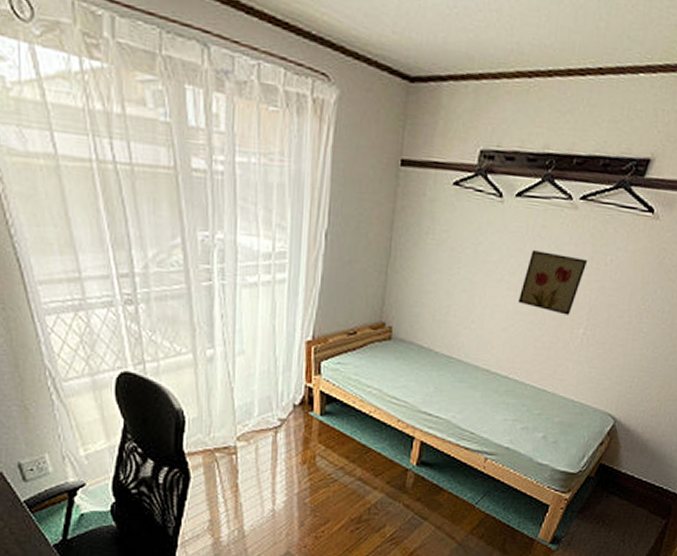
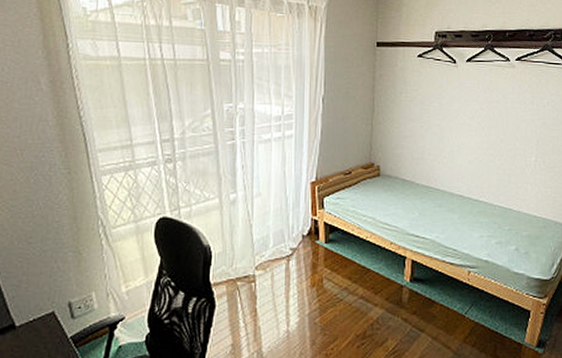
wall art: present [517,250,588,315] -> none [478,100,530,147]

